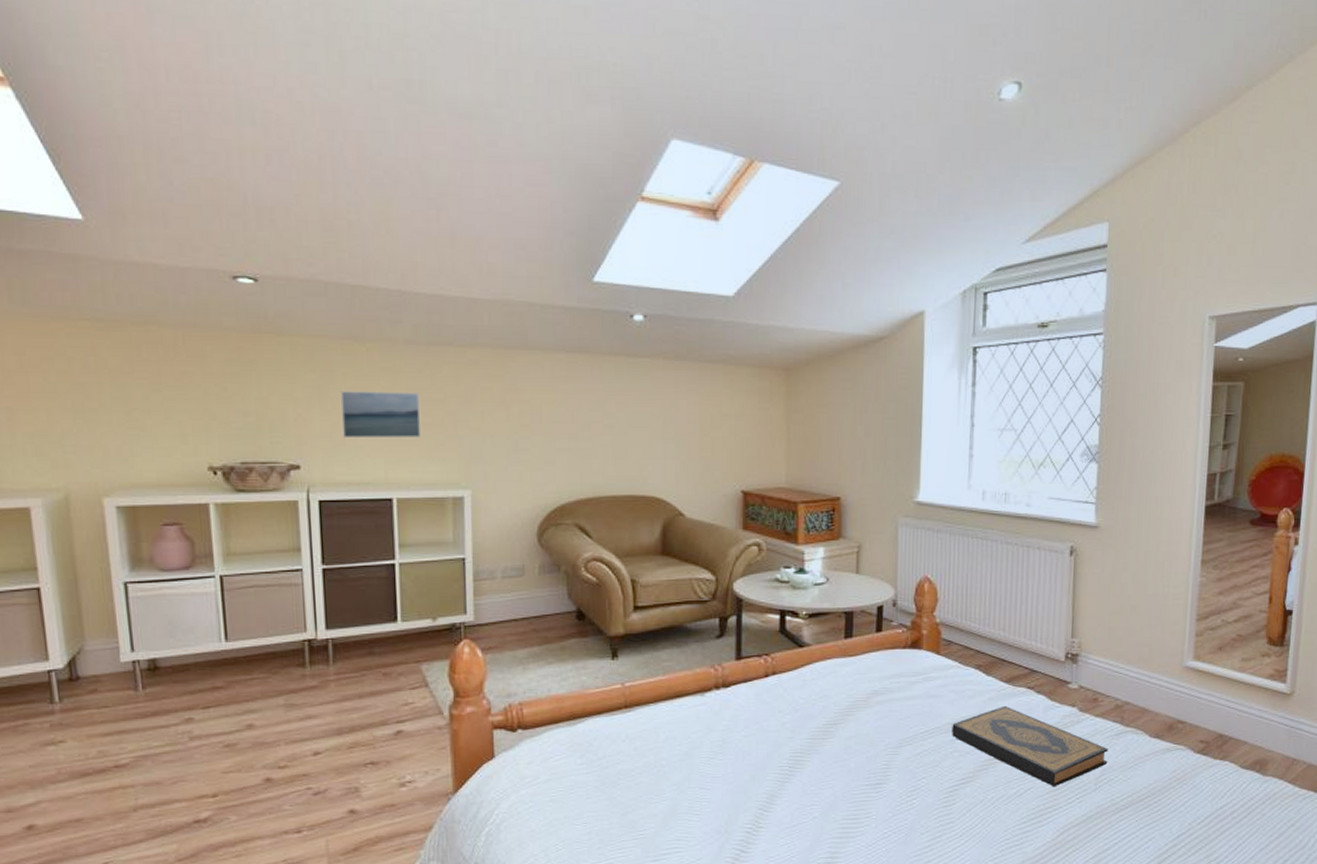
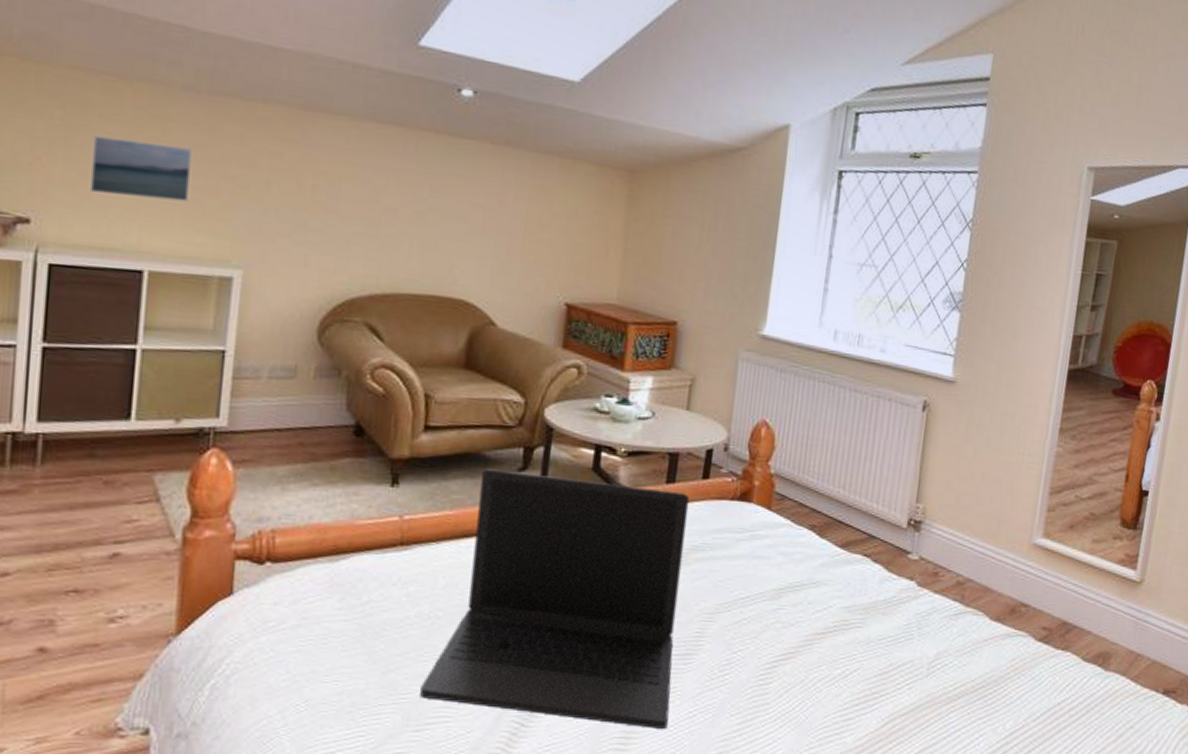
laptop: none [655,638,867,849] -> present [420,469,690,729]
hardback book: present [952,705,1108,786] -> none [775,573,945,669]

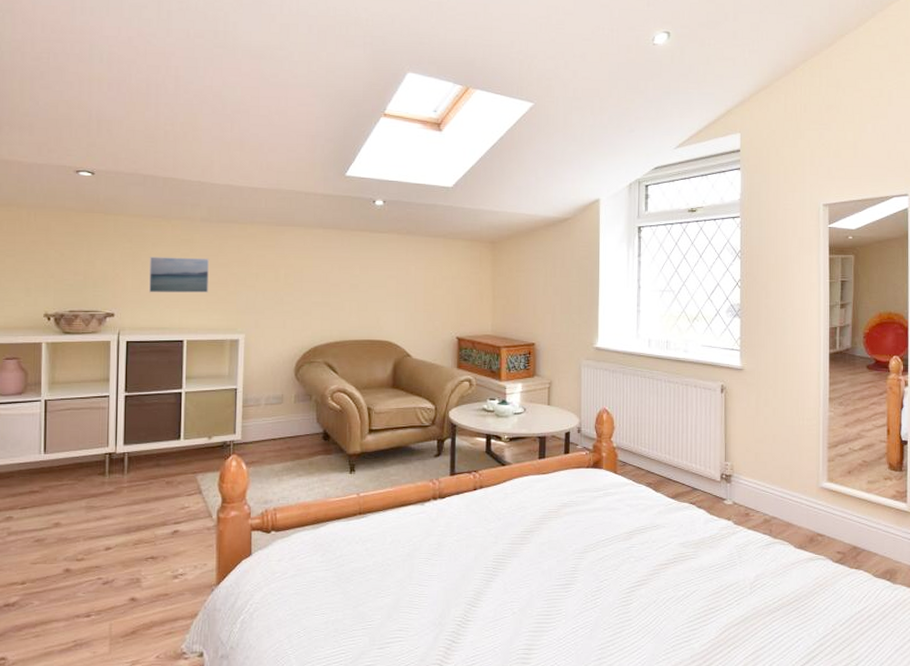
laptop: present [420,469,690,729] -> none [381,457,558,641]

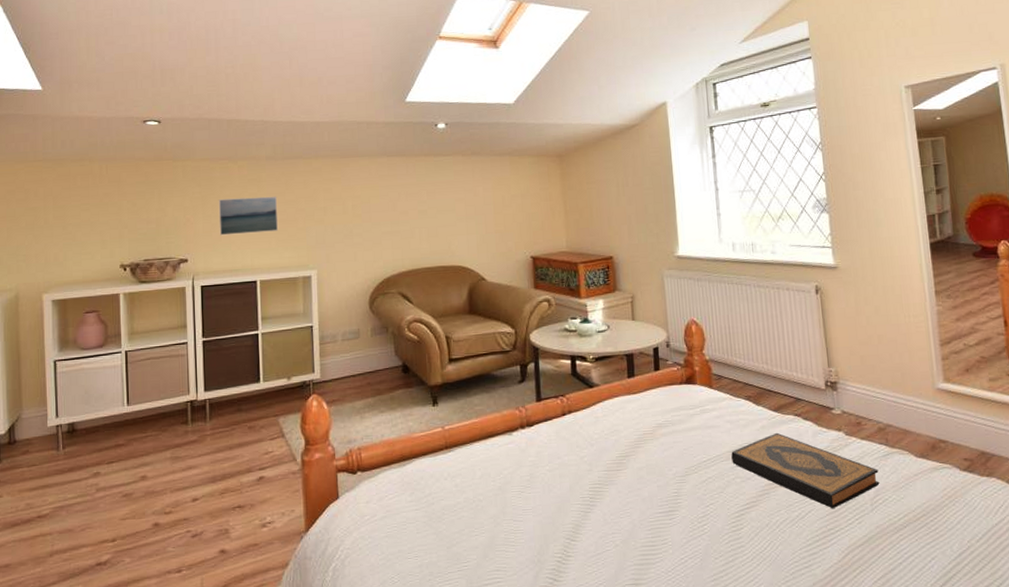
hardback book: none [628,518,760,589] -> present [731,432,880,508]

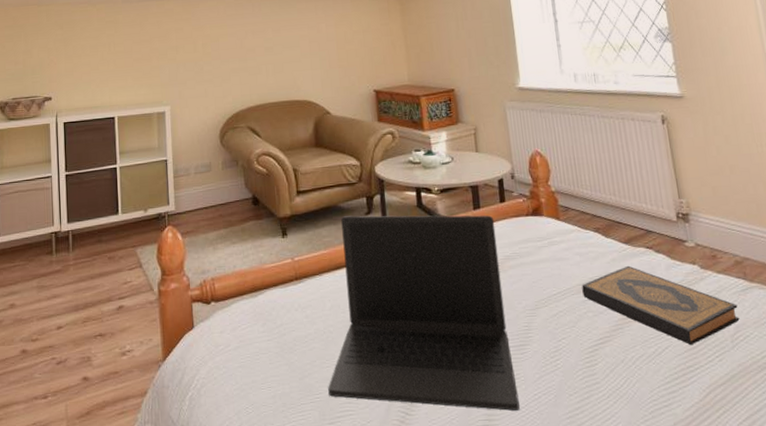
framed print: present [218,196,279,236] -> none [79,36,135,75]
laptop: none [476,383,666,575] -> present [328,215,520,411]

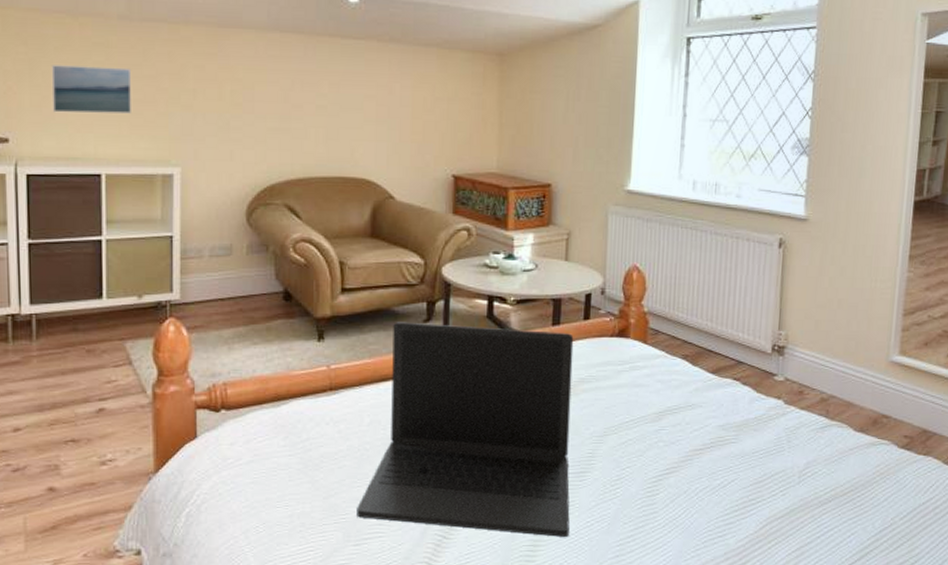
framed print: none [79,36,135,75] -> present [51,65,132,114]
hardback book: present [581,265,740,345] -> none [657,396,813,478]

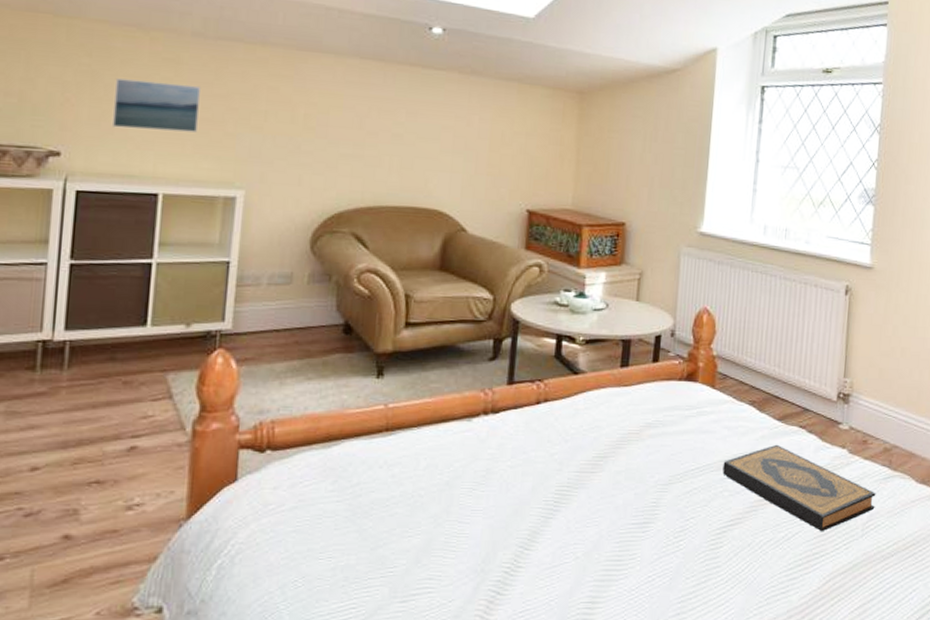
laptop: present [357,322,574,537] -> none [405,359,642,593]
hardback book: none [657,396,813,478] -> present [722,444,876,531]

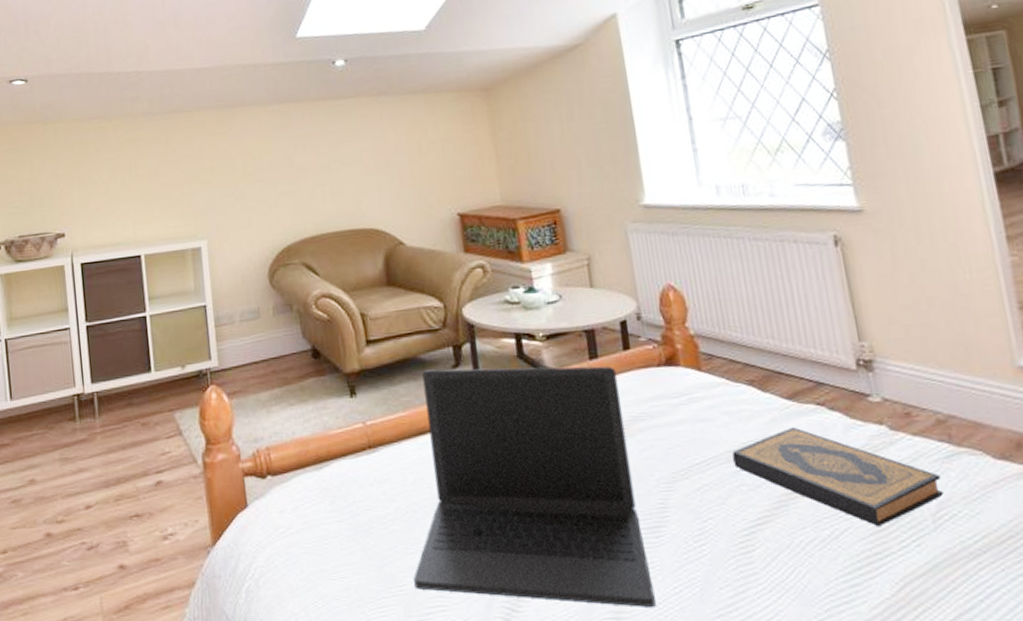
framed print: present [111,78,202,132] -> none [93,156,162,206]
laptop: none [405,359,642,593] -> present [413,366,656,607]

